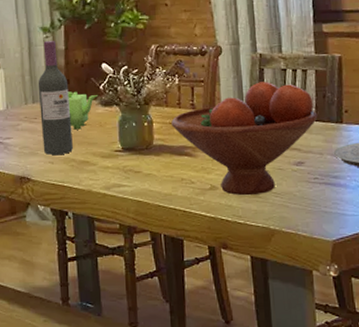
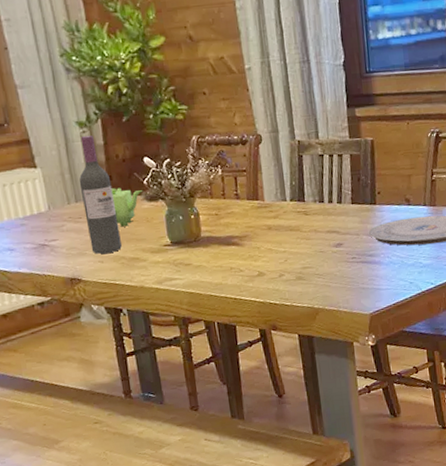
fruit bowl: present [171,81,318,196] -> none [217,168,354,279]

